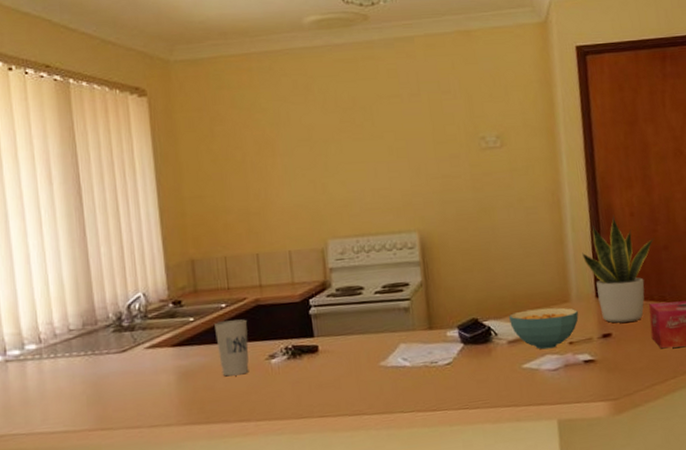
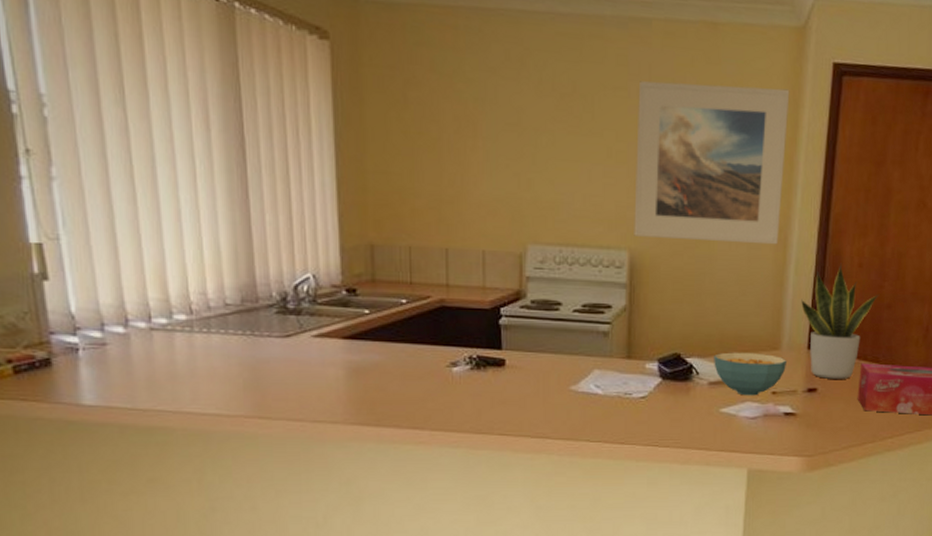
cup: present [215,319,249,377] -> none [392,319,429,379]
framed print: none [409,74,552,219] -> present [634,81,790,245]

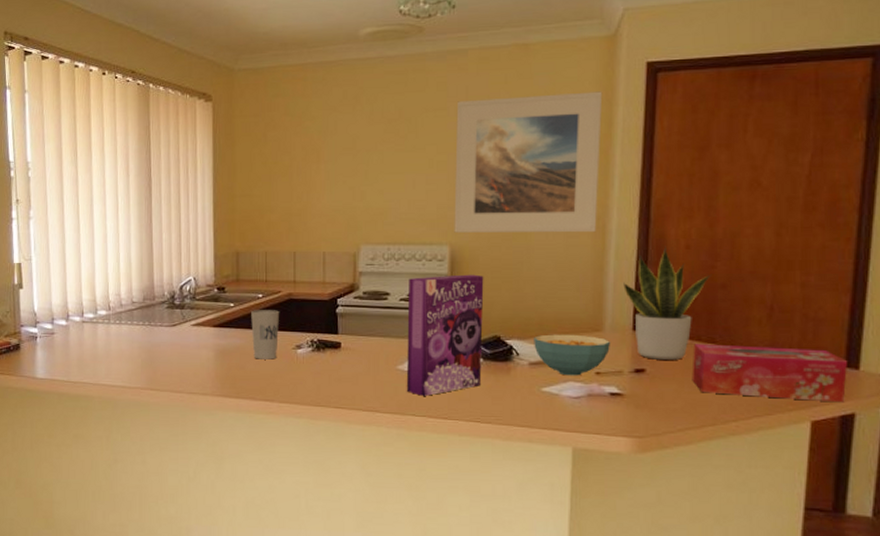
cup: none [392,319,429,379] -> present [251,310,279,360]
cereal box: none [580,284,665,419] -> present [406,274,484,396]

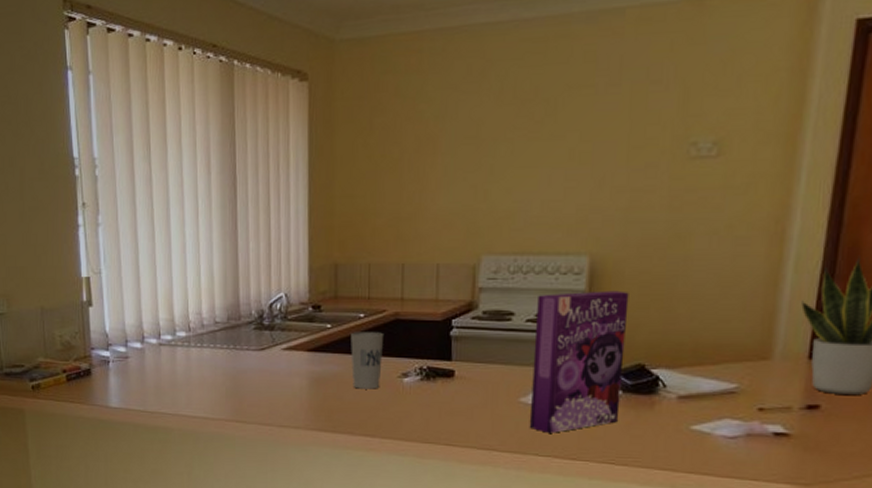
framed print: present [454,91,603,233] -> none [596,59,795,240]
cereal bowl: present [534,334,611,376] -> none [685,362,781,412]

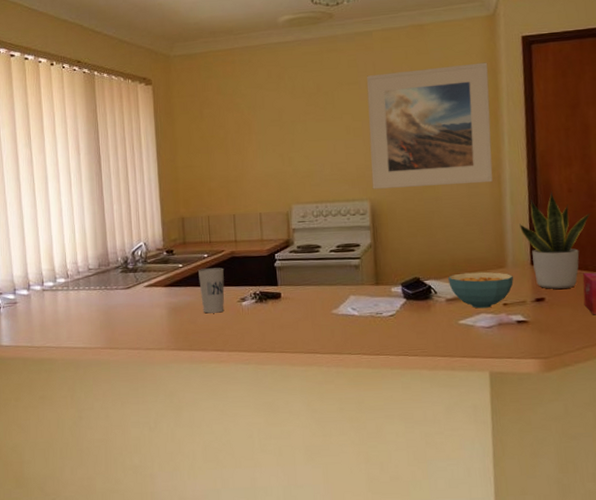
cereal box: present [529,290,629,433] -> none [336,224,406,336]
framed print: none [596,59,795,240] -> present [366,62,493,189]
cereal bowl: none [685,362,781,412] -> present [448,272,514,309]

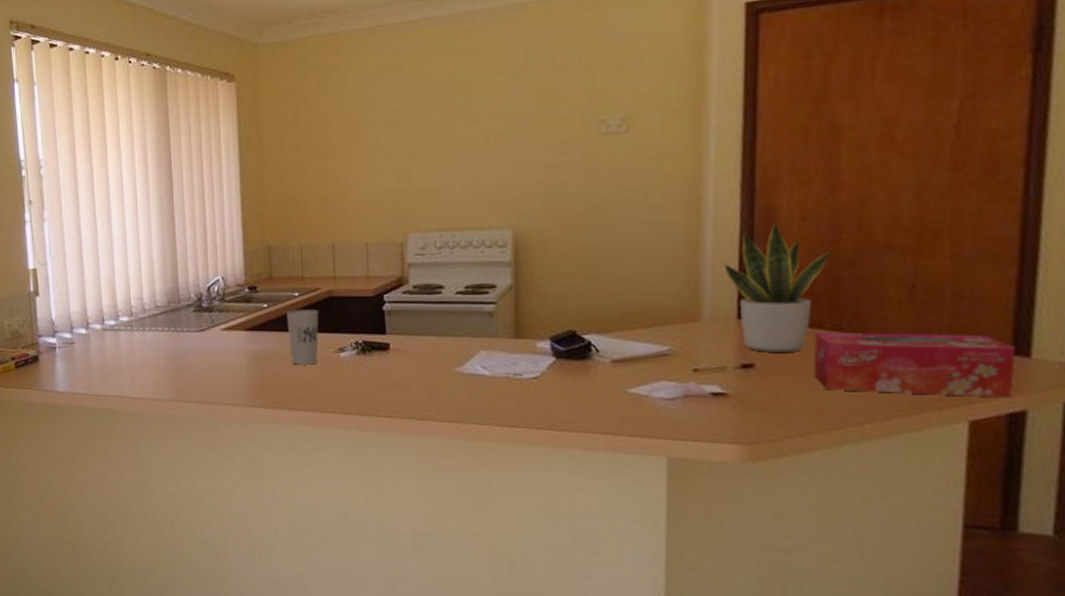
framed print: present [366,62,493,189] -> none [515,41,692,214]
cereal bowl: present [448,272,514,309] -> none [616,326,711,374]

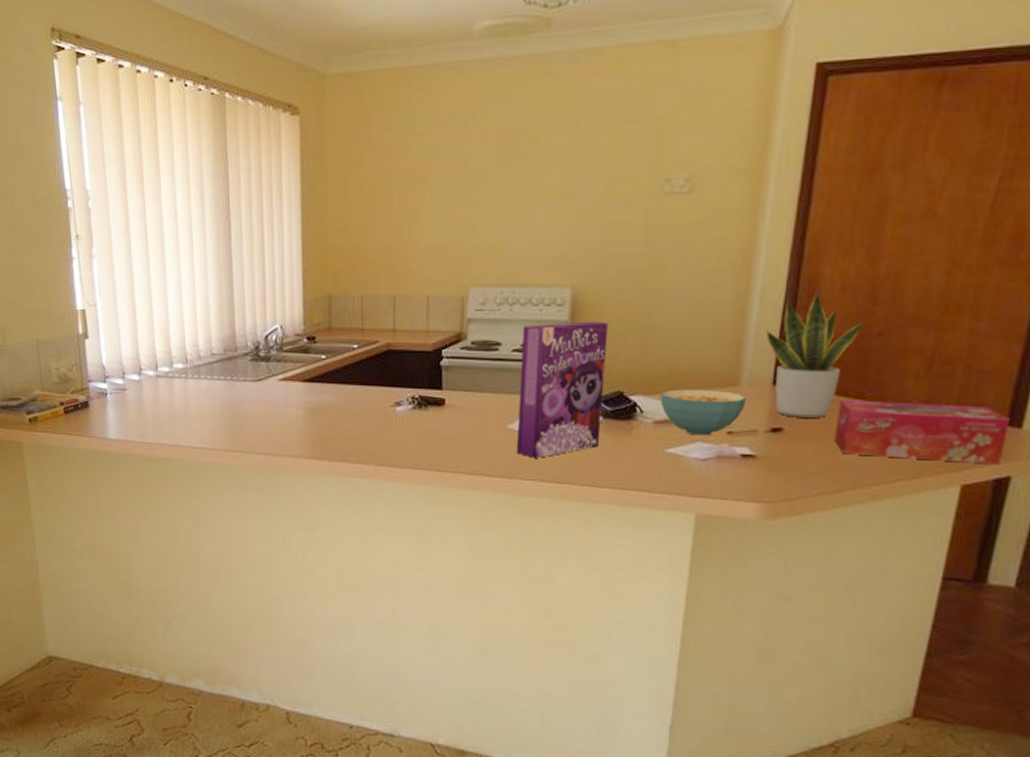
cup: present [287,310,319,365] -> none [345,362,376,418]
cereal box: none [465,261,555,401] -> present [516,321,609,458]
cereal bowl: none [616,326,711,374] -> present [660,389,748,436]

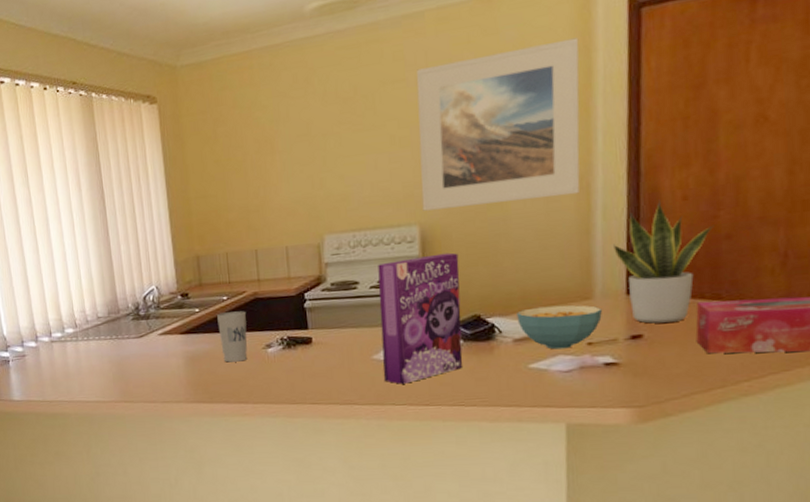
cup: none [345,362,376,418] -> present [217,311,248,363]
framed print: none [577,100,761,273] -> present [416,37,580,211]

